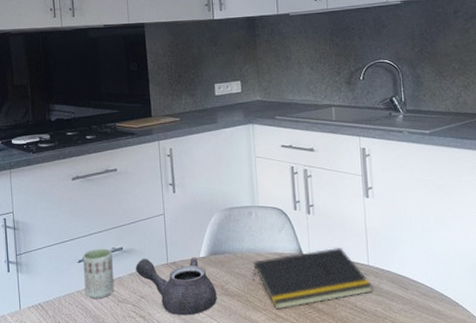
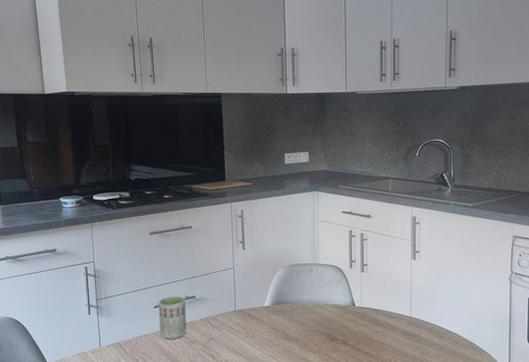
teapot: present [136,257,217,316] -> none [207,306,278,356]
notepad: present [252,247,373,310] -> none [310,301,414,352]

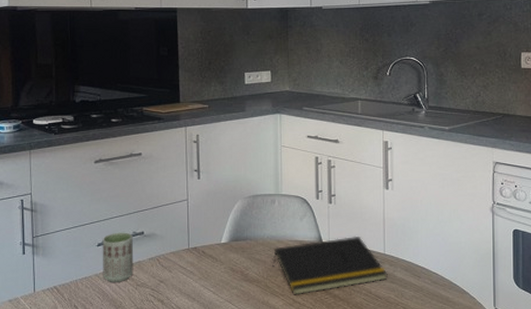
notepad: none [310,301,414,352] -> present [272,235,388,295]

